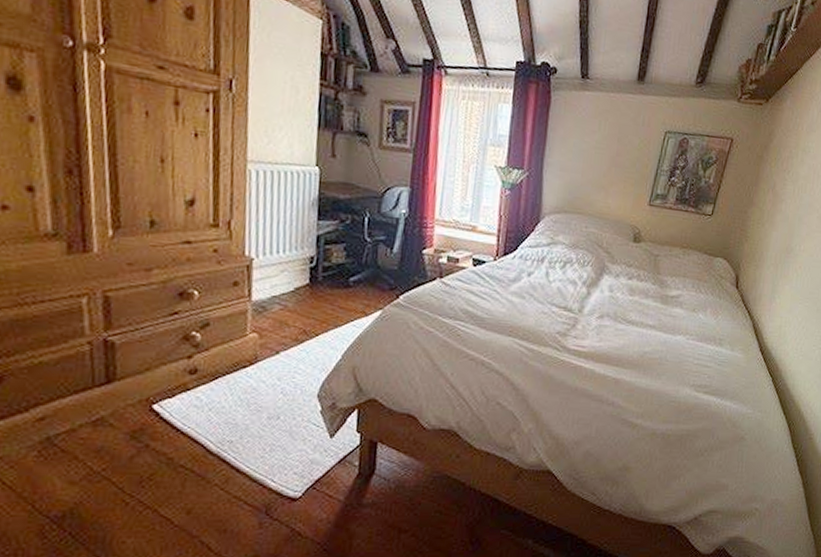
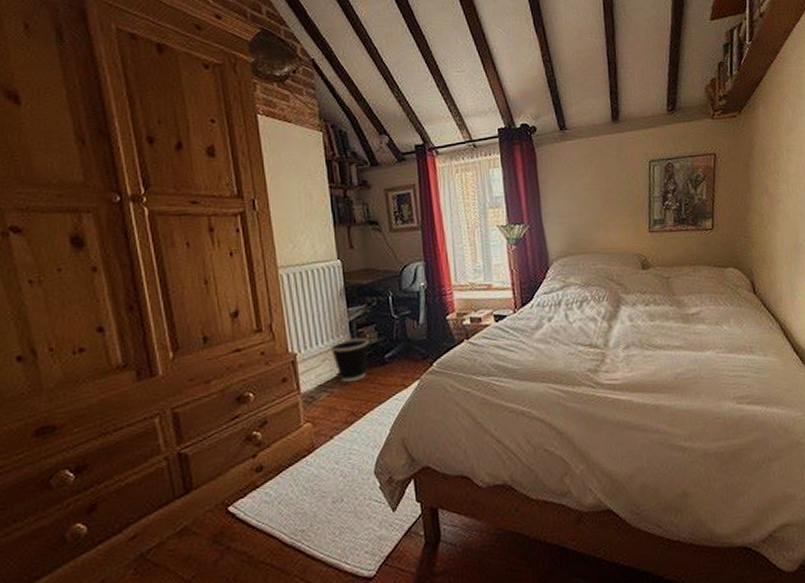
wastebasket: none [291,253,335,299] -> present [329,337,369,382]

